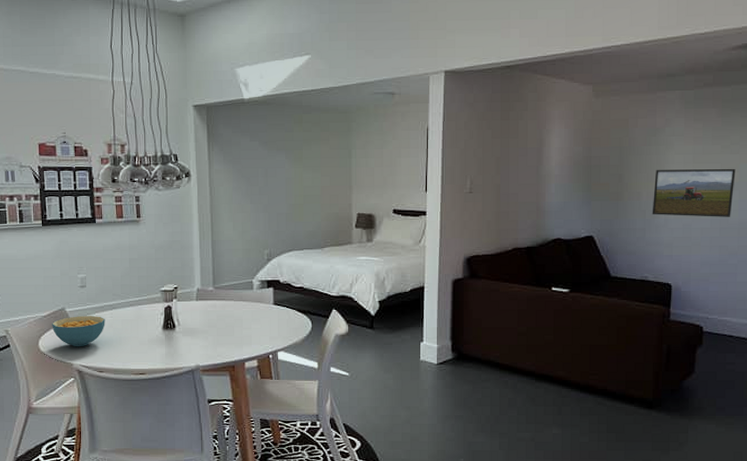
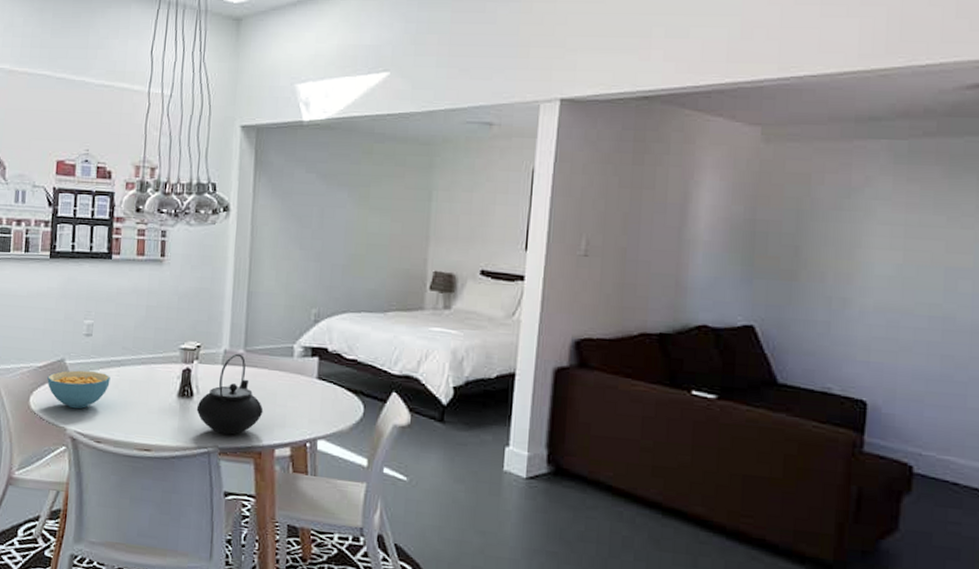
teapot: none [179,290,233,355] -> present [196,353,263,435]
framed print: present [652,169,736,217] -> none [840,244,968,316]

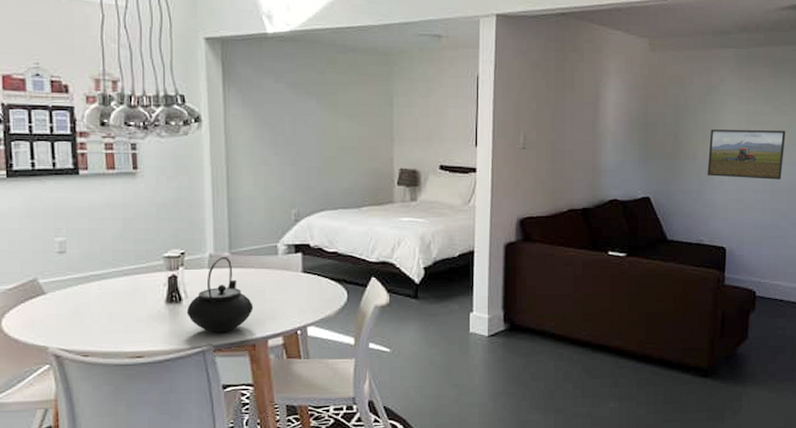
cereal bowl: present [47,370,111,409] -> none [20,288,92,327]
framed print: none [840,244,968,316] -> present [707,130,786,179]

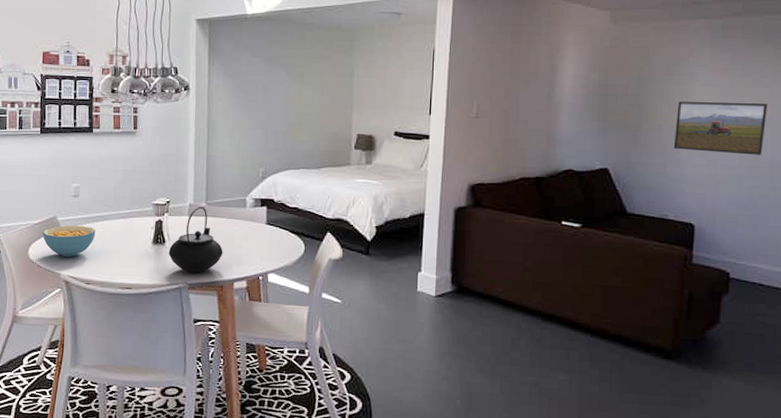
cereal bowl: none [20,288,92,327] -> present [43,225,96,258]

